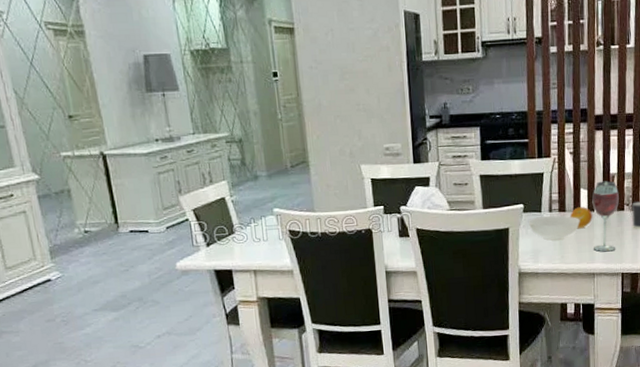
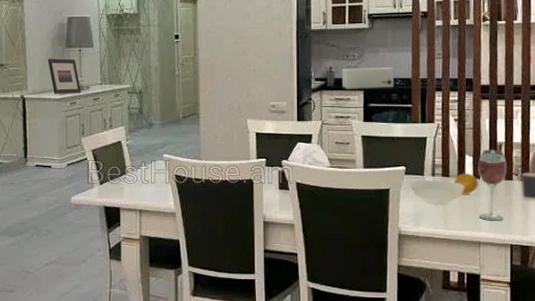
picture frame: none [126,105,172,148] -> present [47,58,82,94]
toaster: none [457,99,510,128] -> present [342,66,394,91]

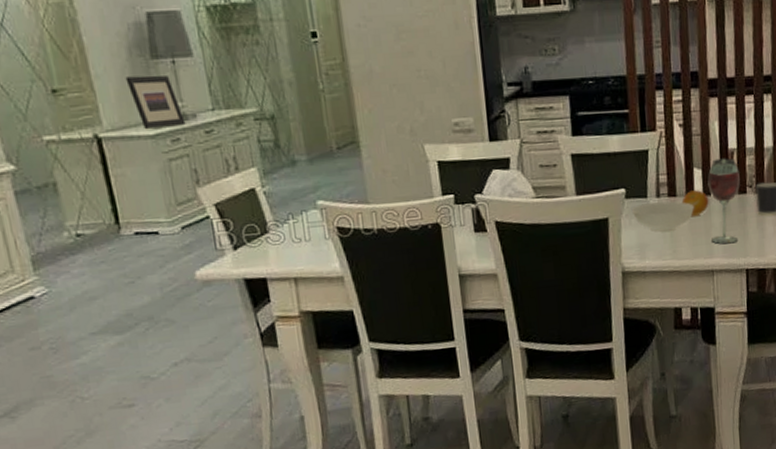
toaster: present [342,66,394,91] -> none [540,62,606,98]

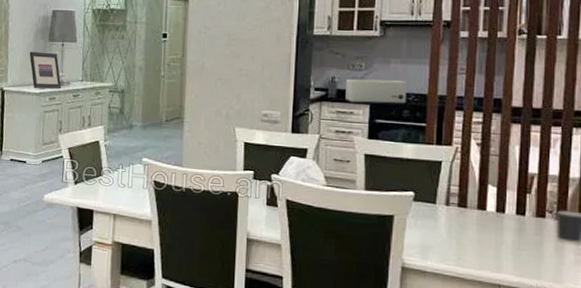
toaster: none [540,62,606,98] -> present [345,78,406,106]
bowl: present [631,201,695,232] -> none [418,209,486,239]
fruit: present [681,190,709,216] -> none [472,205,502,230]
wineglass: present [707,158,740,244] -> none [501,180,539,263]

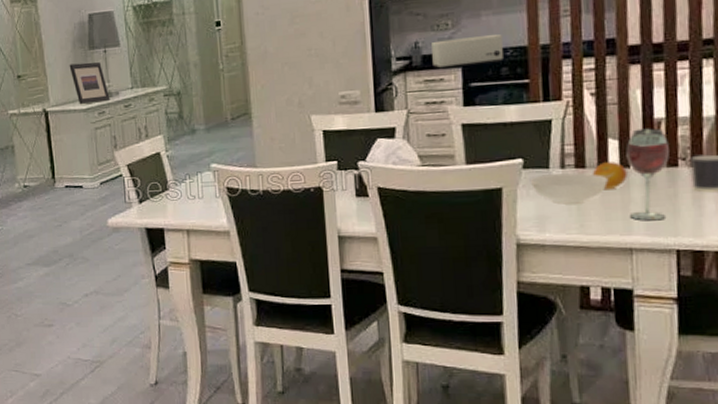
bowl: none [418,209,486,239] -> present [529,173,609,205]
fruit: none [472,205,502,230] -> present [592,162,628,189]
wineglass: none [501,180,539,263] -> present [626,128,670,221]

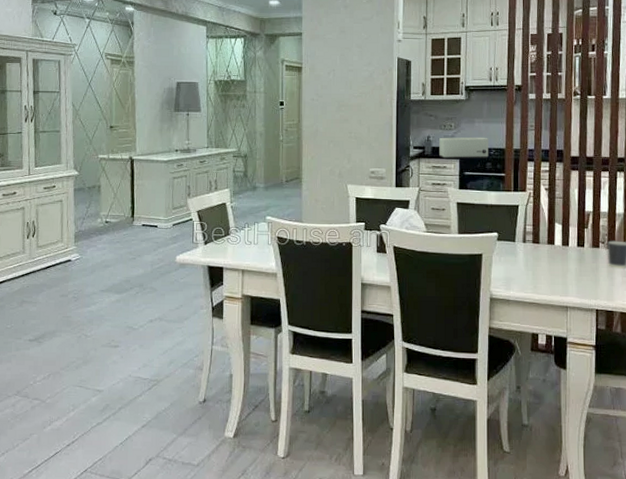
picture frame: present [69,62,110,104] -> none [156,121,189,156]
bowl: present [529,173,609,205] -> none [501,246,555,270]
fruit: present [592,162,628,189] -> none [543,240,567,261]
wineglass: present [626,128,670,221] -> none [566,218,594,287]

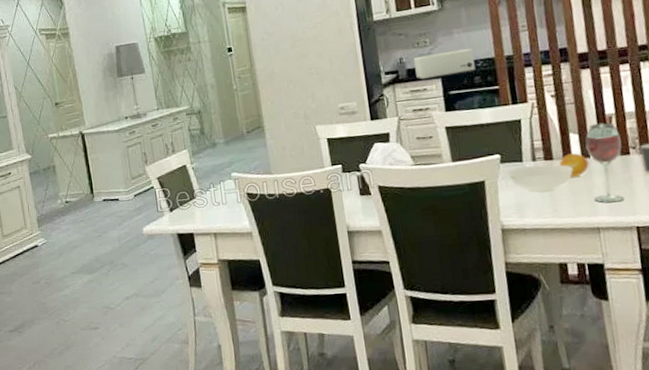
bowl: none [501,246,555,270] -> present [507,164,574,193]
fruit: none [543,240,567,261] -> present [559,153,589,177]
wineglass: none [566,218,594,287] -> present [585,122,624,203]

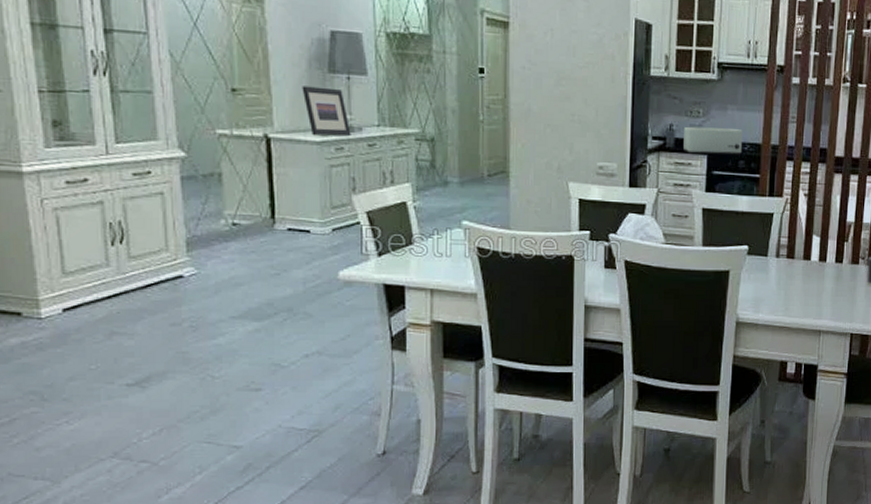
picture frame: none [101,88,139,126] -> present [302,86,351,137]
bowl: present [507,164,574,193] -> none [751,262,810,290]
fruit: present [559,153,589,177] -> none [798,255,824,279]
wineglass: present [585,122,624,203] -> none [822,229,854,308]

